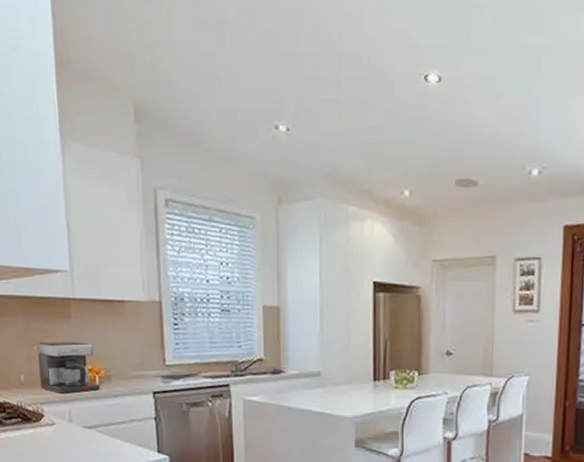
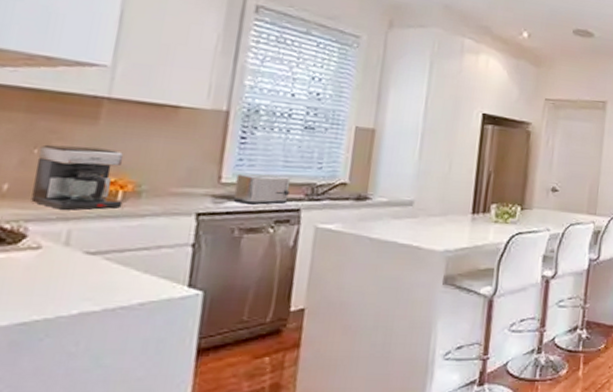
toaster: none [177,355,220,382] -> present [233,173,291,205]

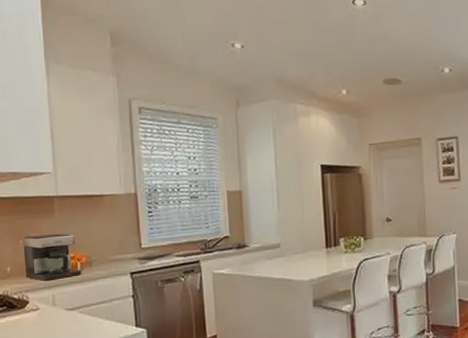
toaster: present [233,173,291,205] -> none [151,237,190,262]

